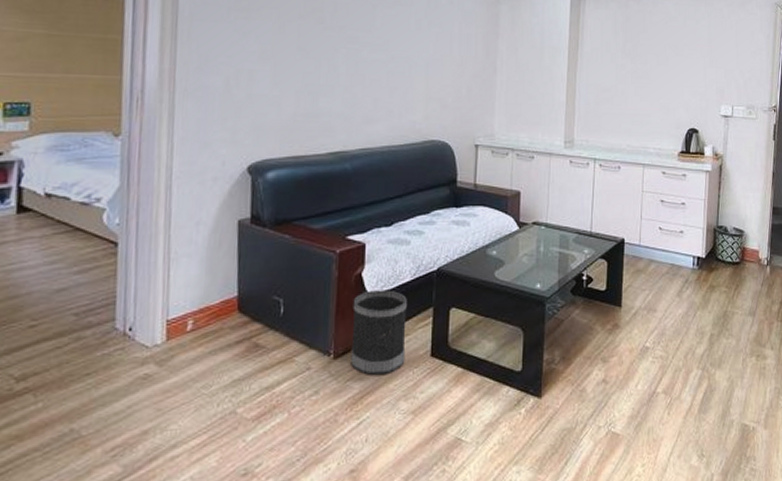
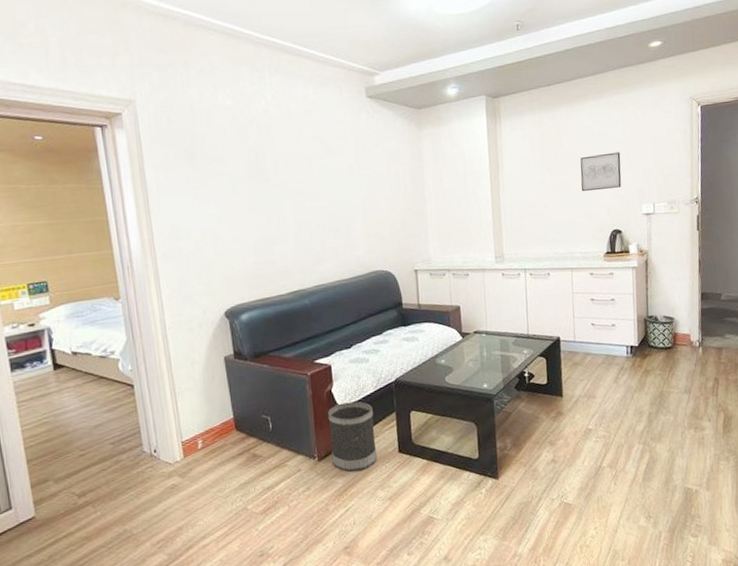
wall art: none [661,47,704,85] -> present [580,152,622,192]

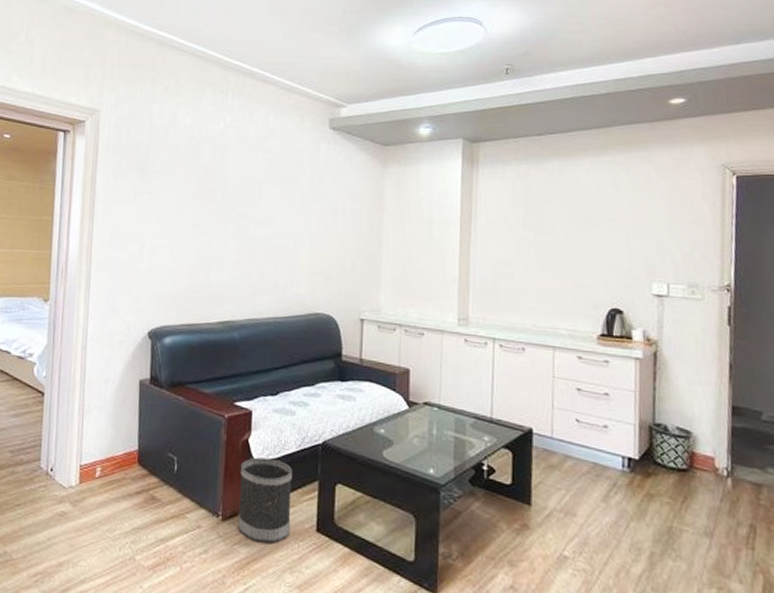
wall art: present [580,152,622,192] -> none [572,217,626,259]

